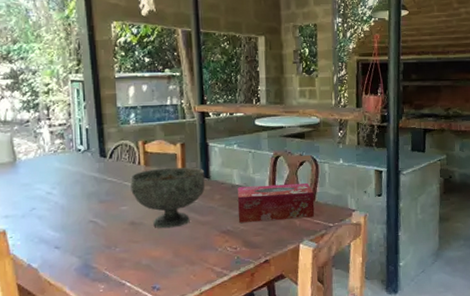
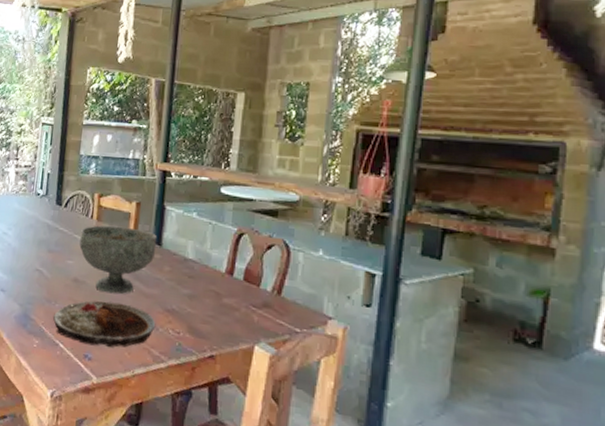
plate: none [116,234,215,278] -> present [53,300,156,348]
tissue box: present [238,182,315,223] -> none [186,262,281,317]

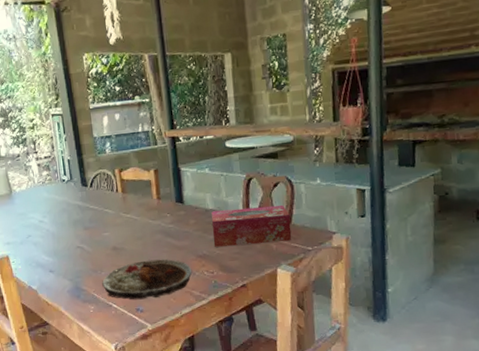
decorative bowl: present [79,225,157,295] -> none [110,193,179,254]
tissue box: none [186,262,281,317] -> present [211,204,292,247]

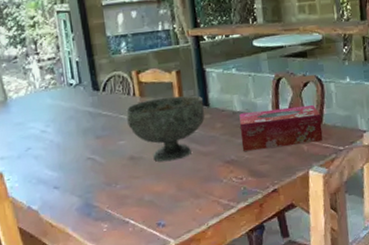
plate: present [102,259,192,300] -> none [117,167,220,214]
decorative bowl: none [110,193,179,254] -> present [126,95,205,162]

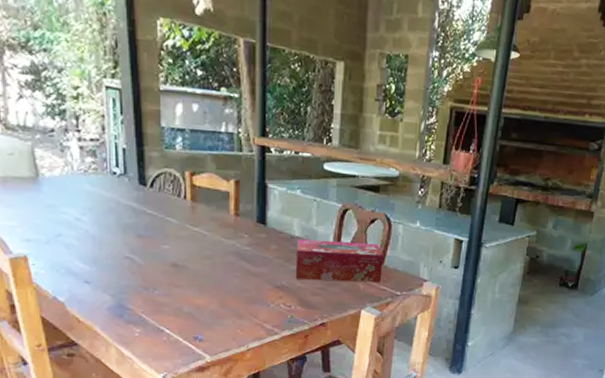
decorative bowl: present [126,95,205,162] -> none [174,206,261,276]

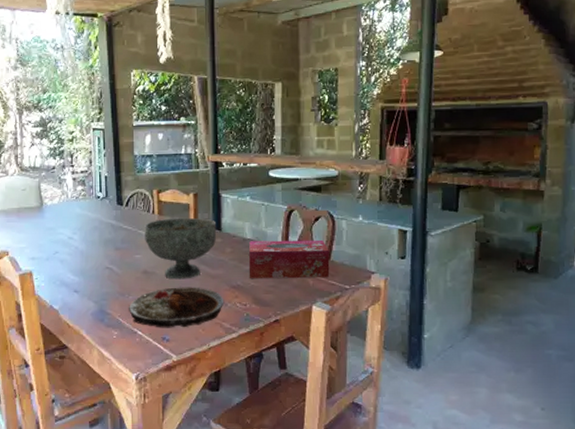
plate: none [154,283,267,328] -> present [129,287,224,328]
decorative bowl: none [174,206,261,276] -> present [145,217,217,280]

